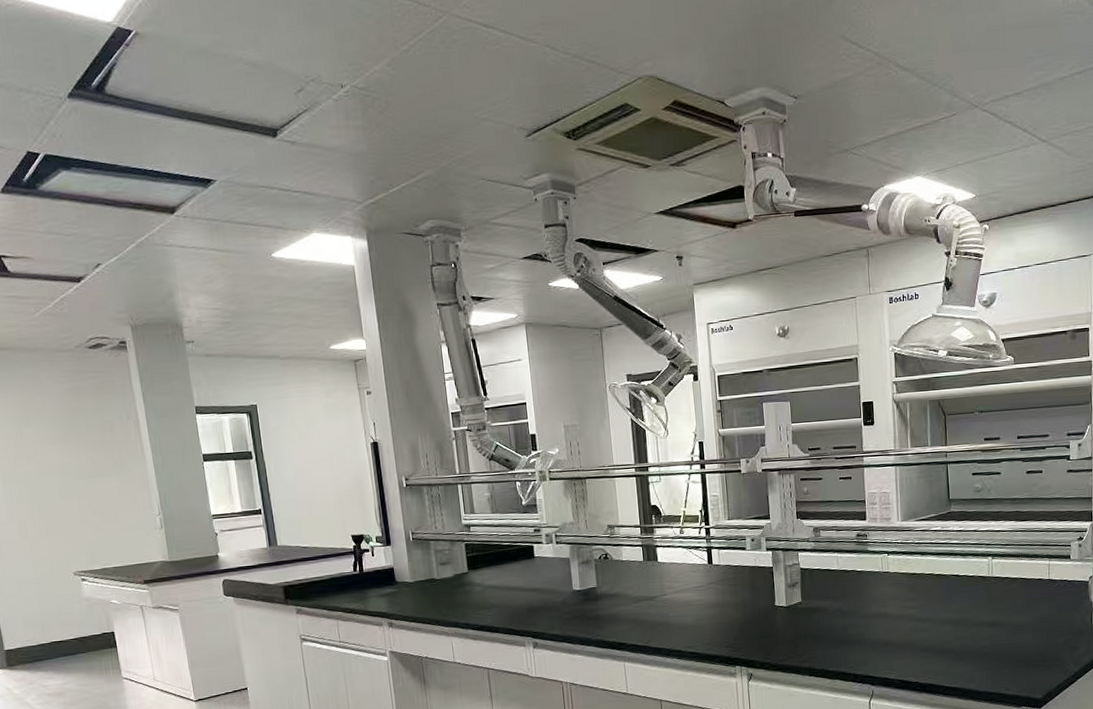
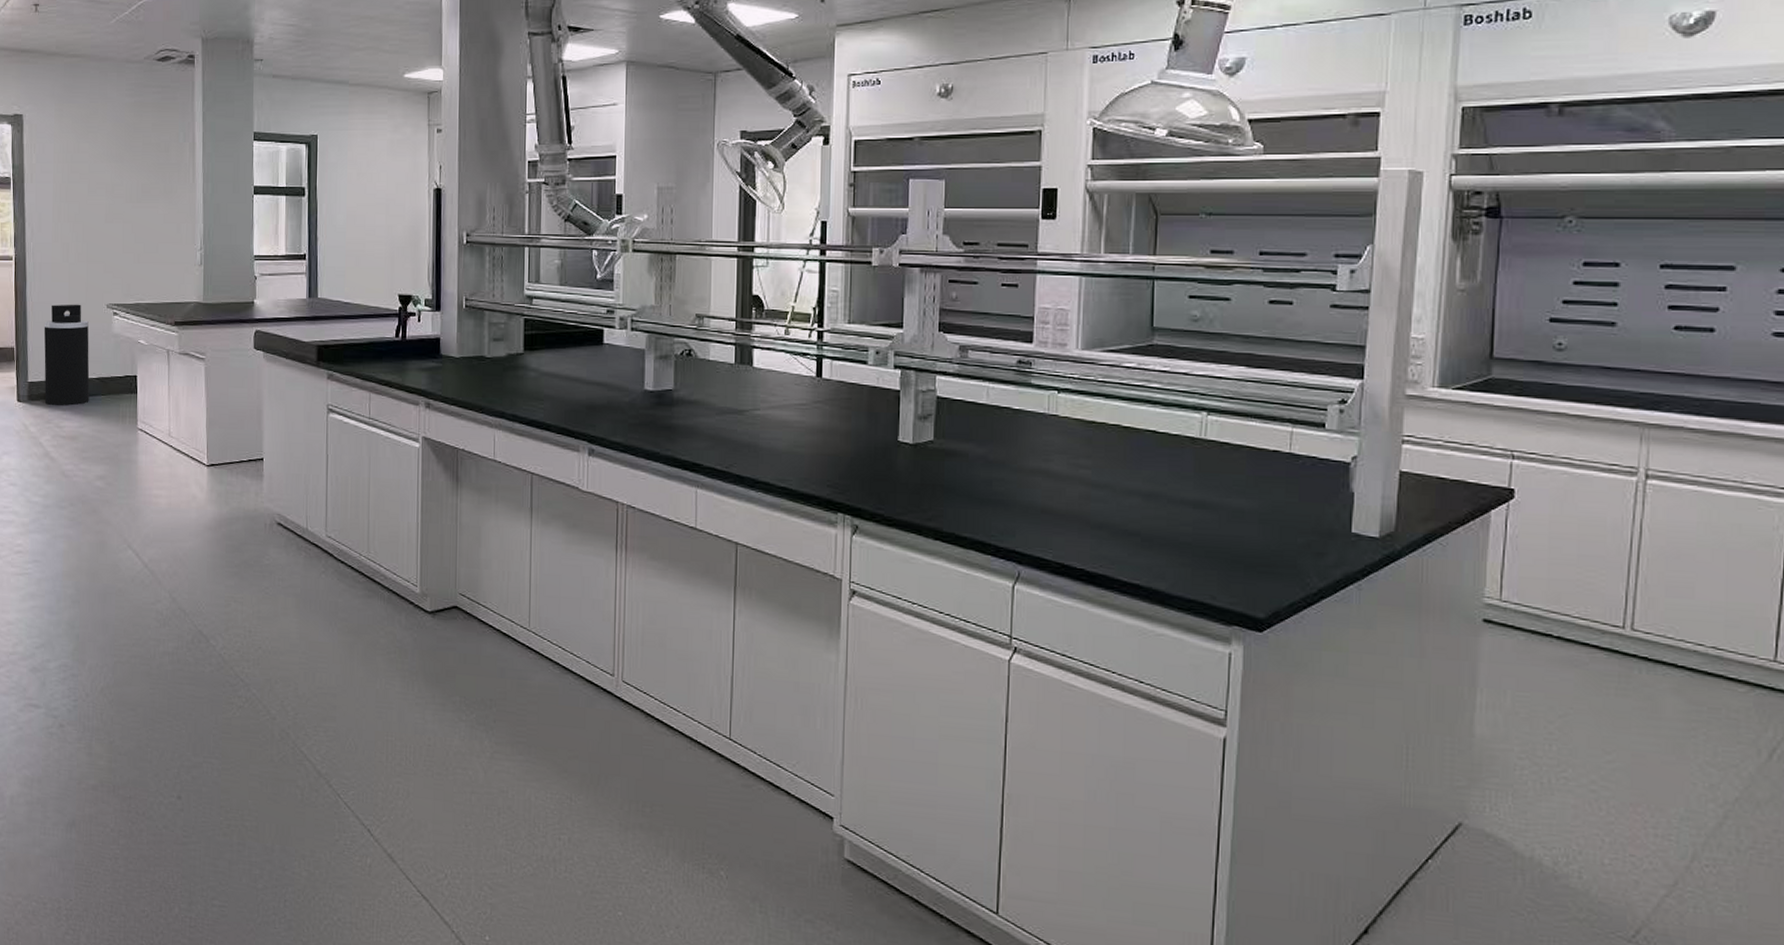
trash can: none [12,575,70,668] -> present [44,304,90,406]

